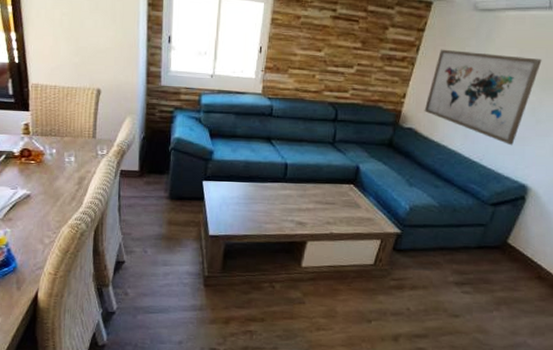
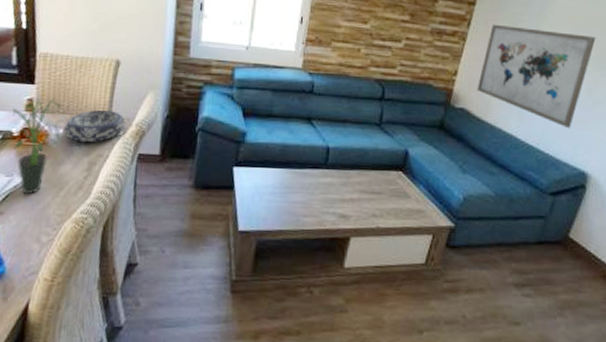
potted plant: none [12,122,53,205] -> present [12,98,62,195]
decorative bowl: none [57,132,108,161] -> present [64,109,126,143]

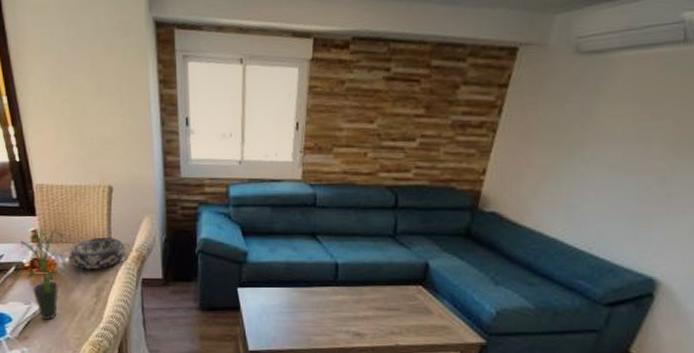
wall art: present [477,24,596,129] -> none [511,108,674,229]

